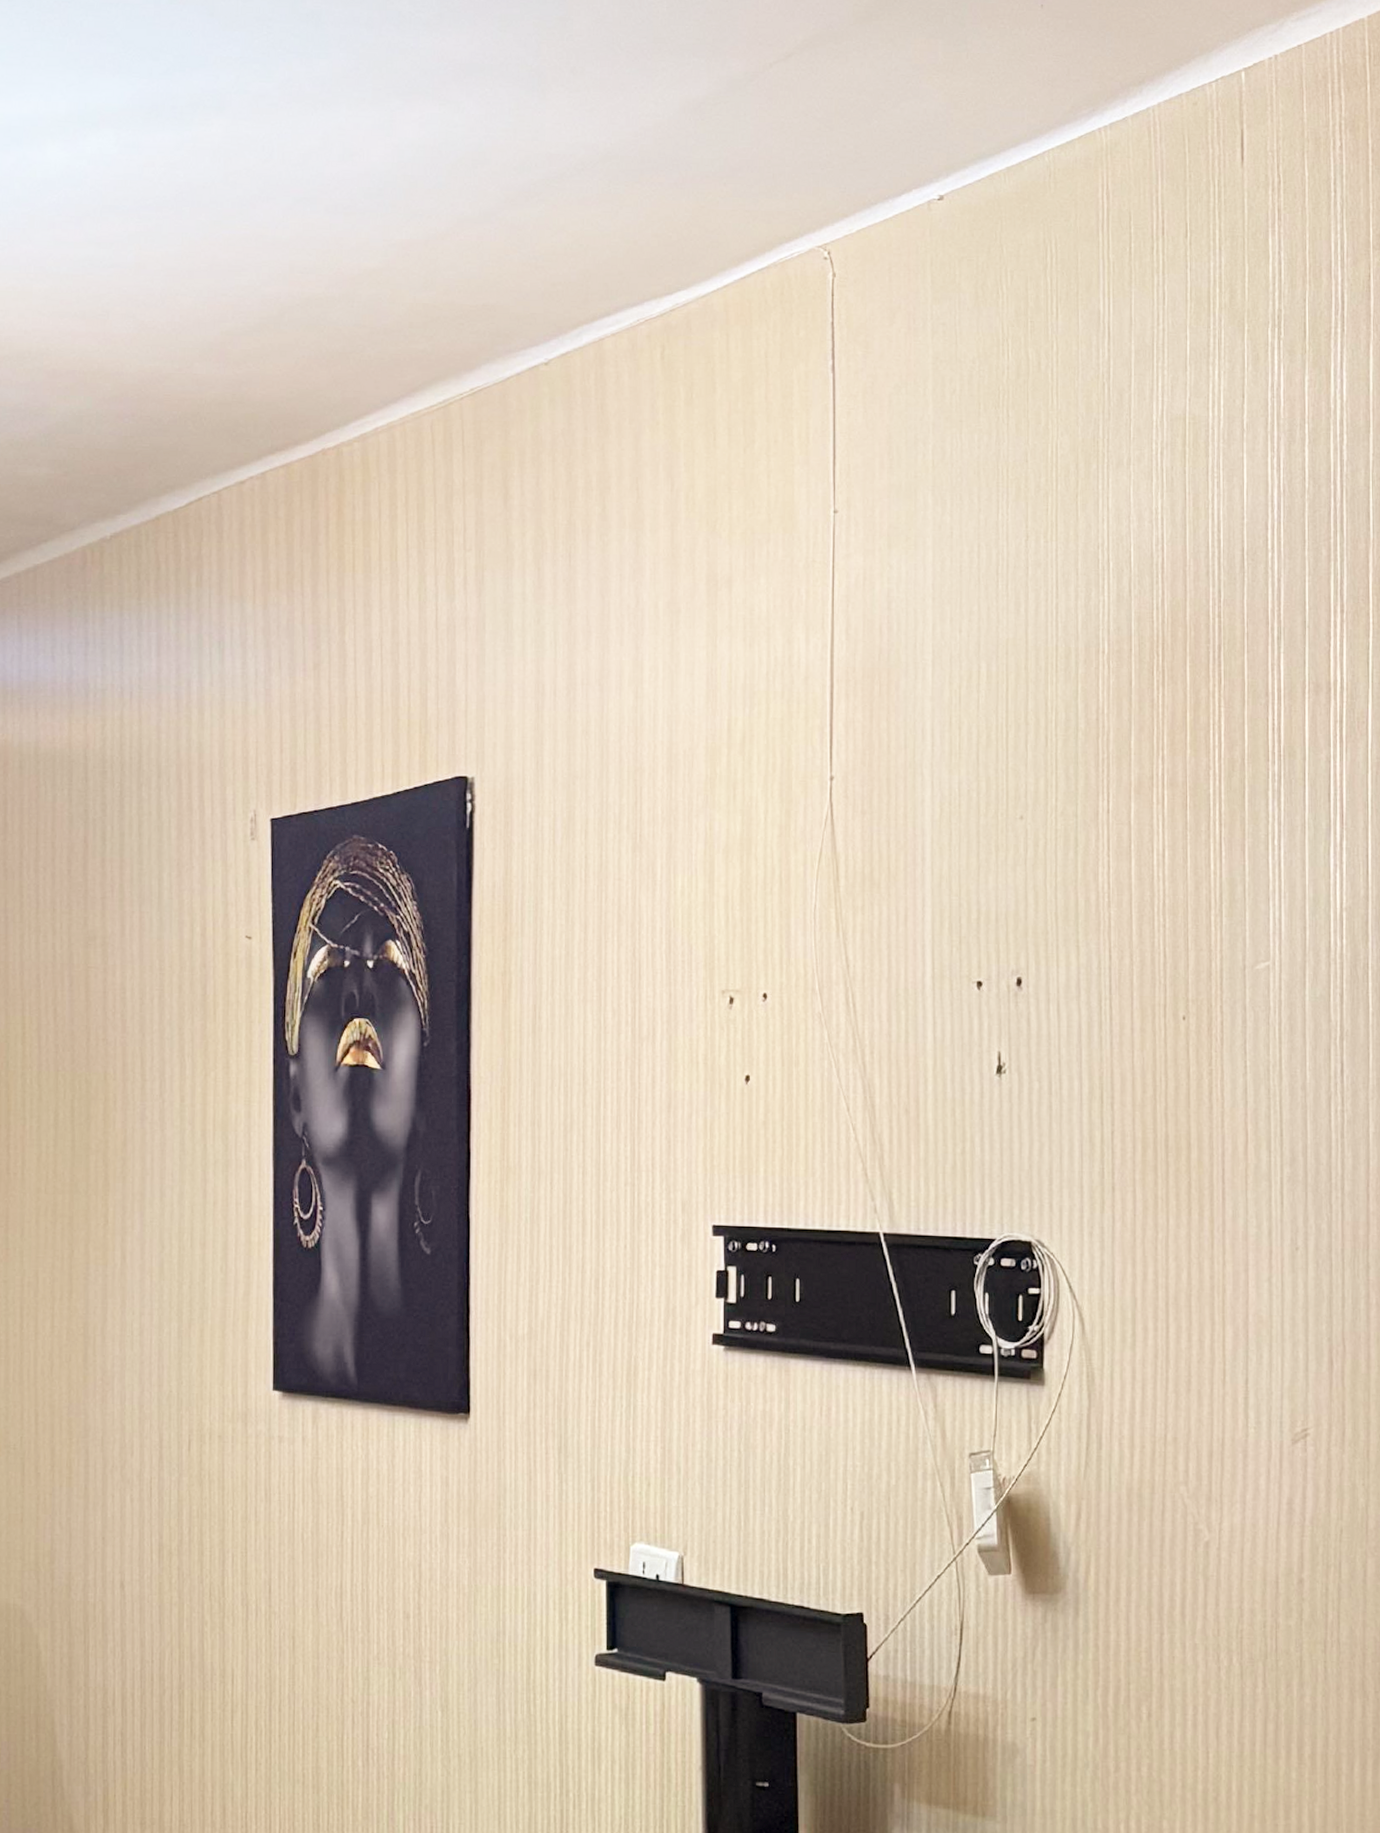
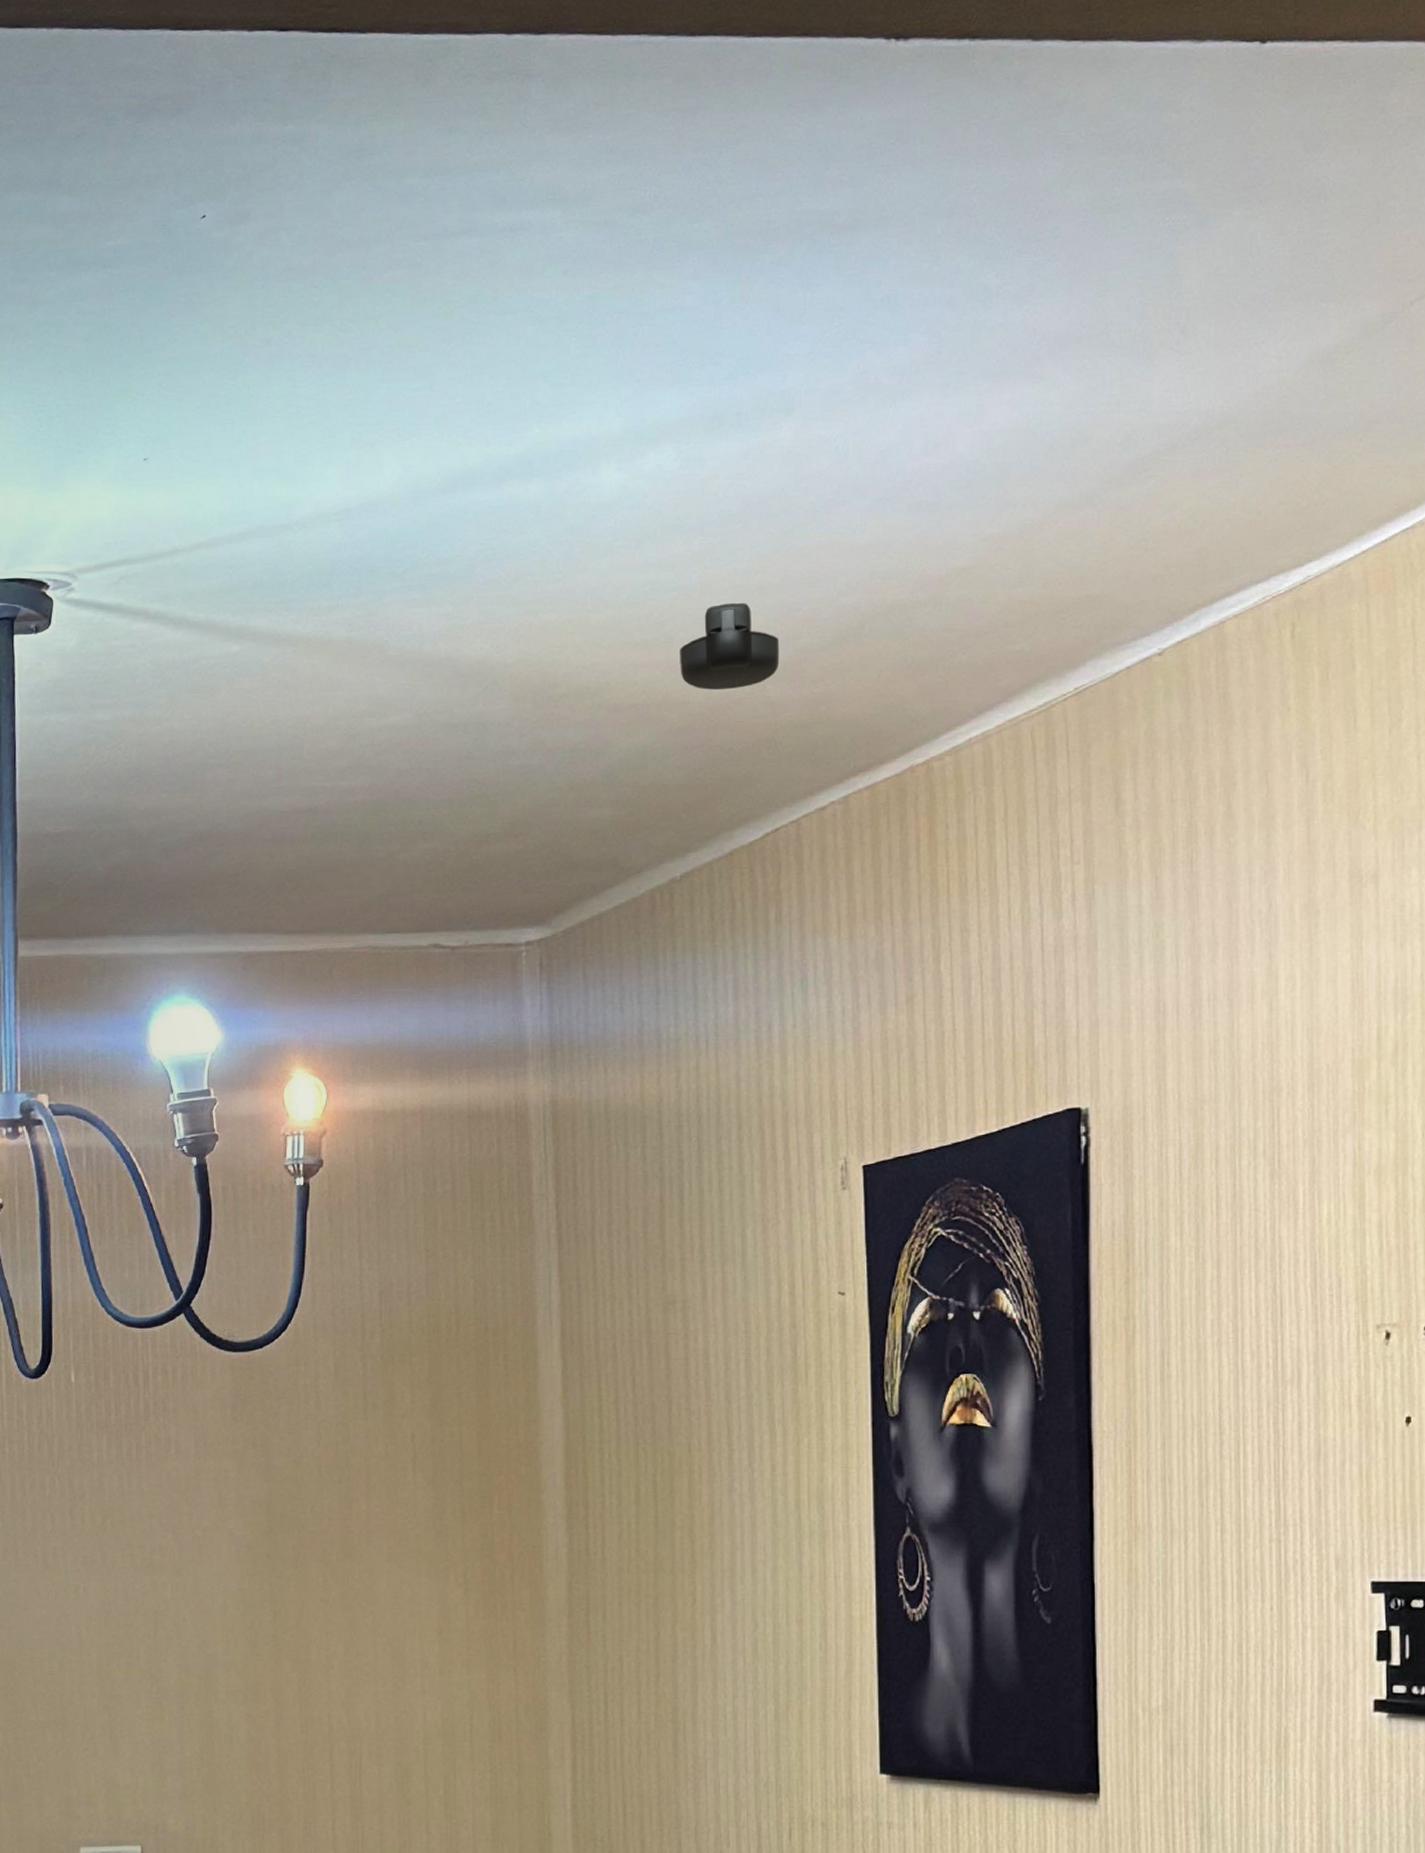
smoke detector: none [114,283,207,365] -> present [680,602,780,691]

